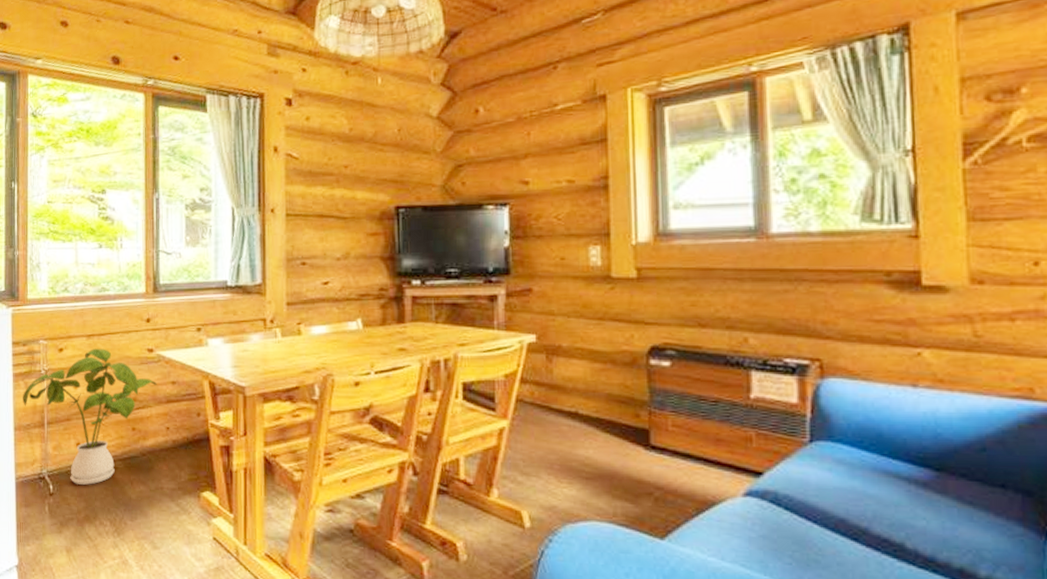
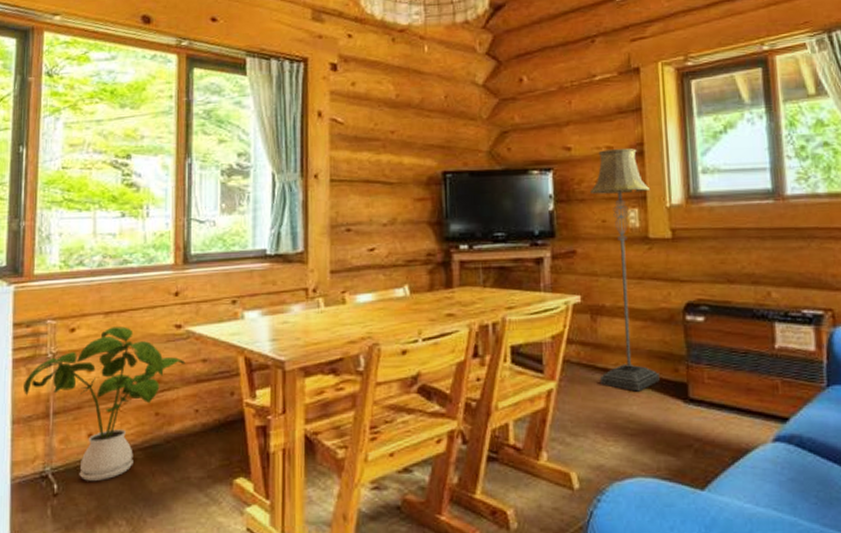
floor lamp: none [549,182,619,435] -> present [590,148,660,392]

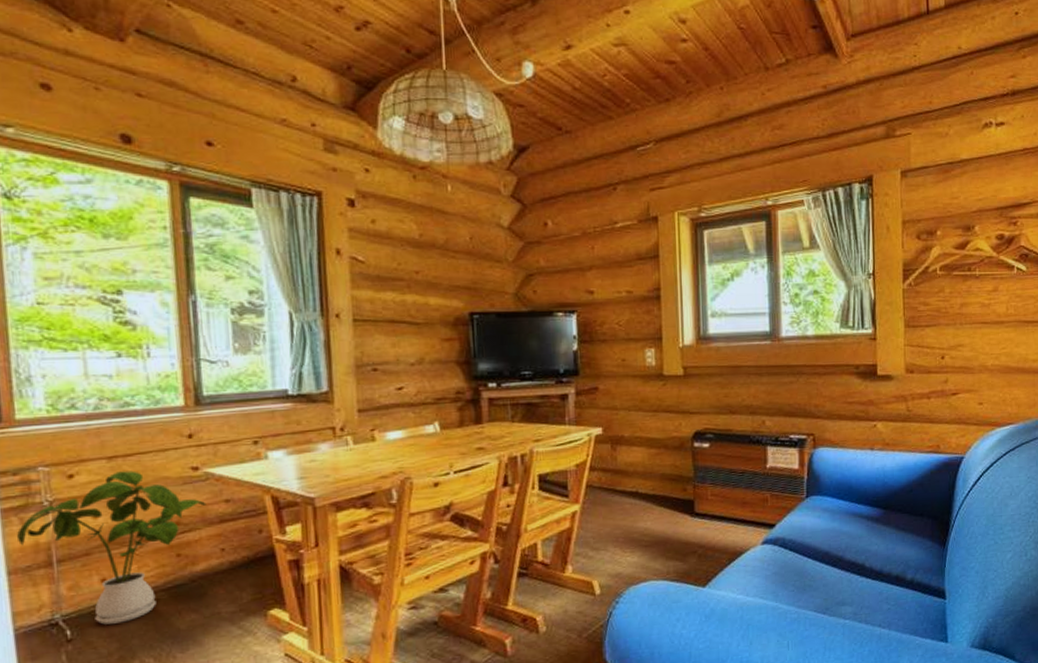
floor lamp: present [590,148,660,392] -> none [611,293,671,510]

